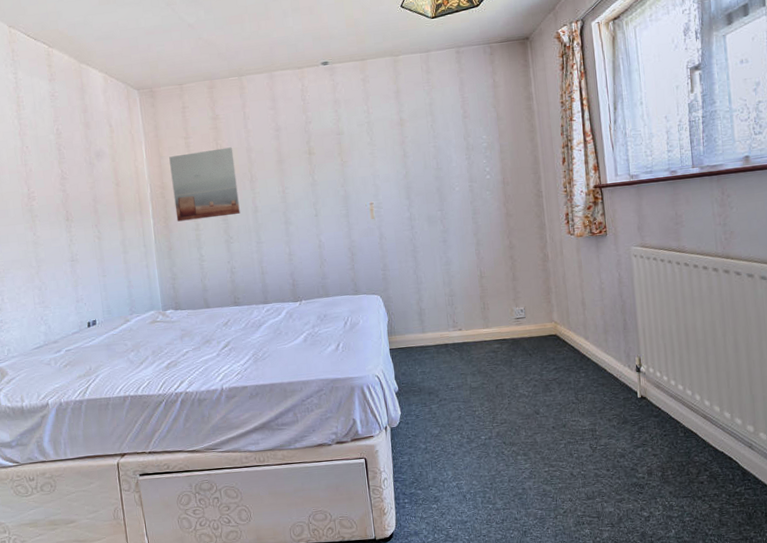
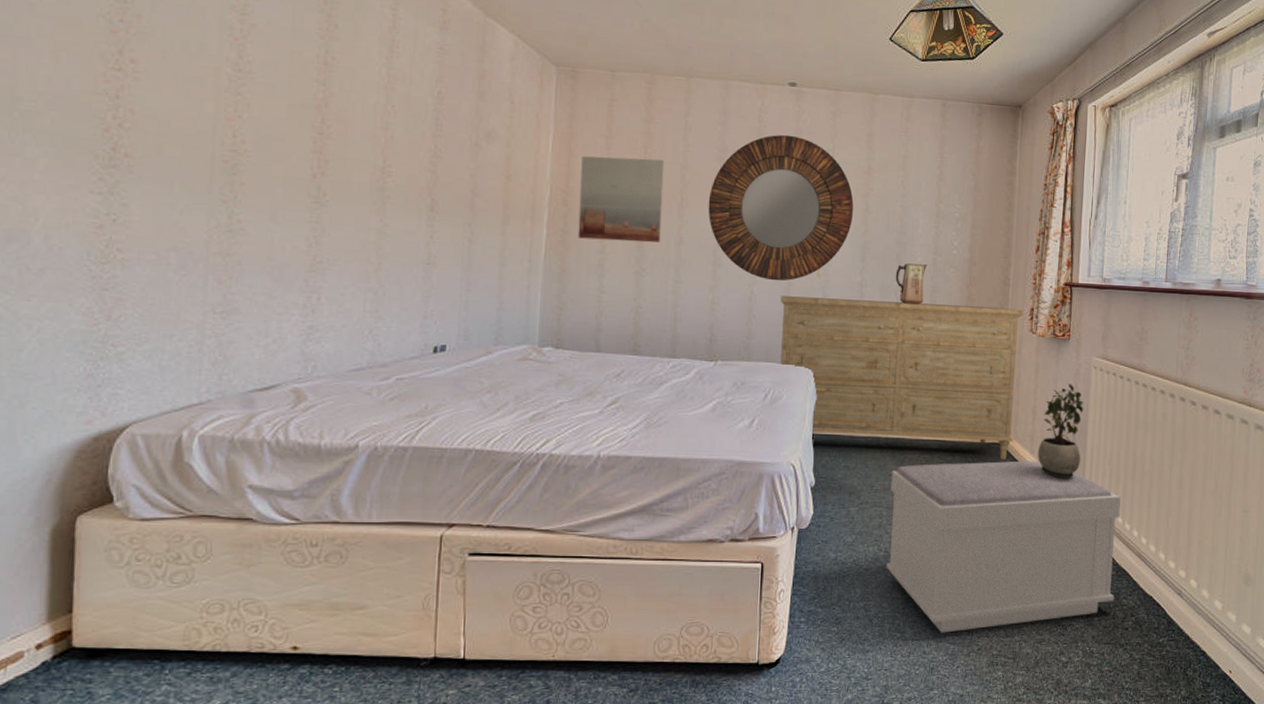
home mirror: none [272,106,394,229] -> present [708,134,854,281]
dresser: none [344,216,569,349] -> present [780,296,1024,460]
vase: none [438,192,467,229] -> present [895,263,928,305]
bench: none [462,345,686,501] -> present [886,461,1121,633]
potted plant: none [592,274,635,358] -> present [1038,384,1083,479]

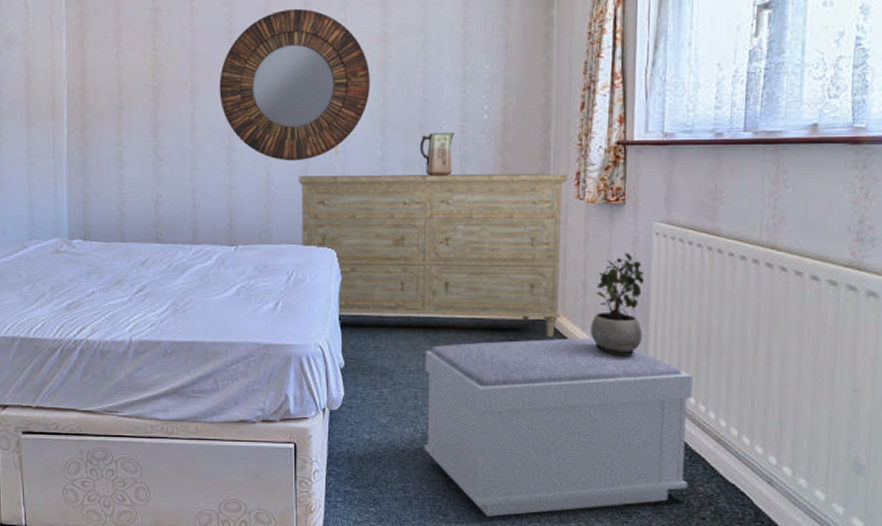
wall art: present [577,156,665,243] -> none [94,48,174,133]

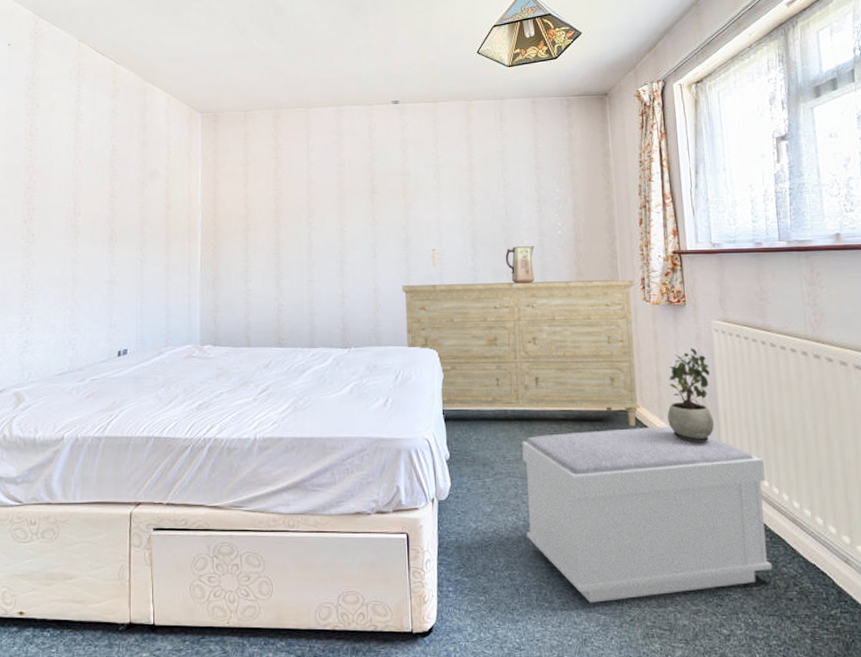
home mirror: present [219,8,370,161] -> none [332,145,460,273]

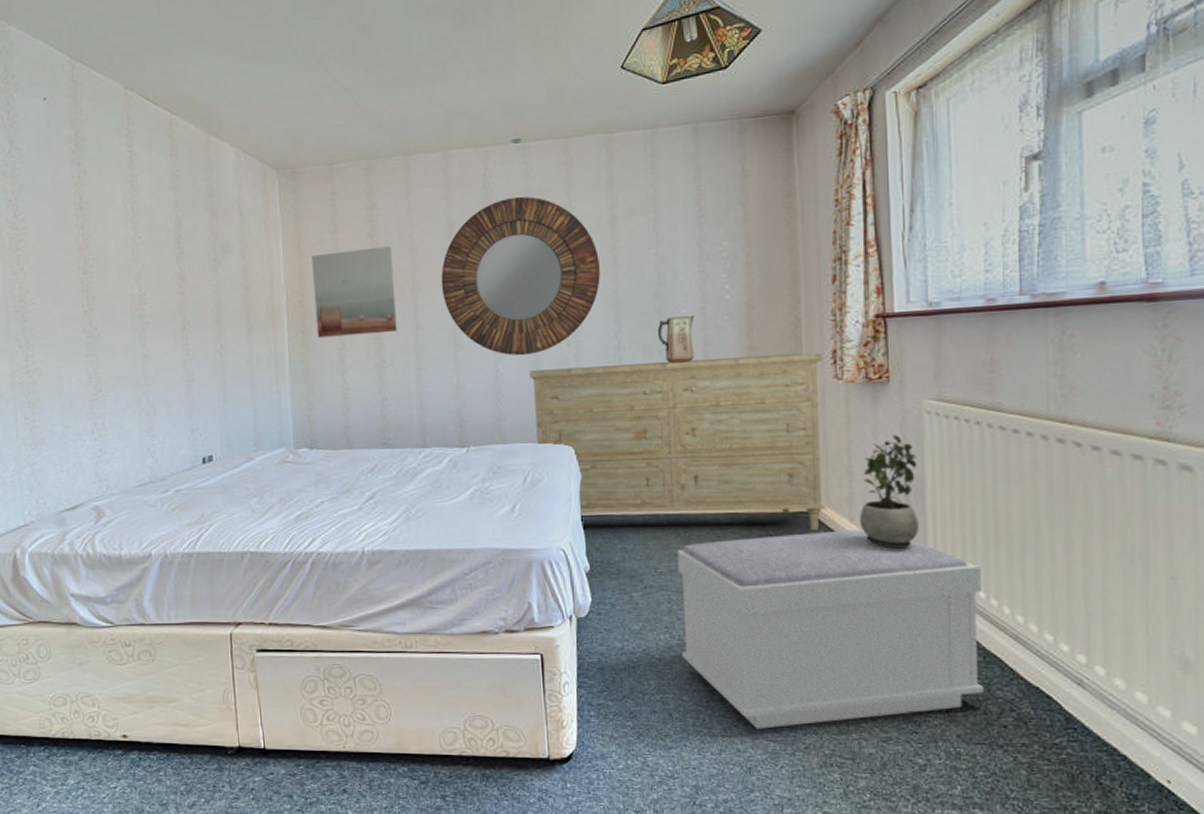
wall art: none [225,178,294,251] -> present [311,246,397,338]
home mirror: none [332,145,460,273] -> present [441,196,600,356]

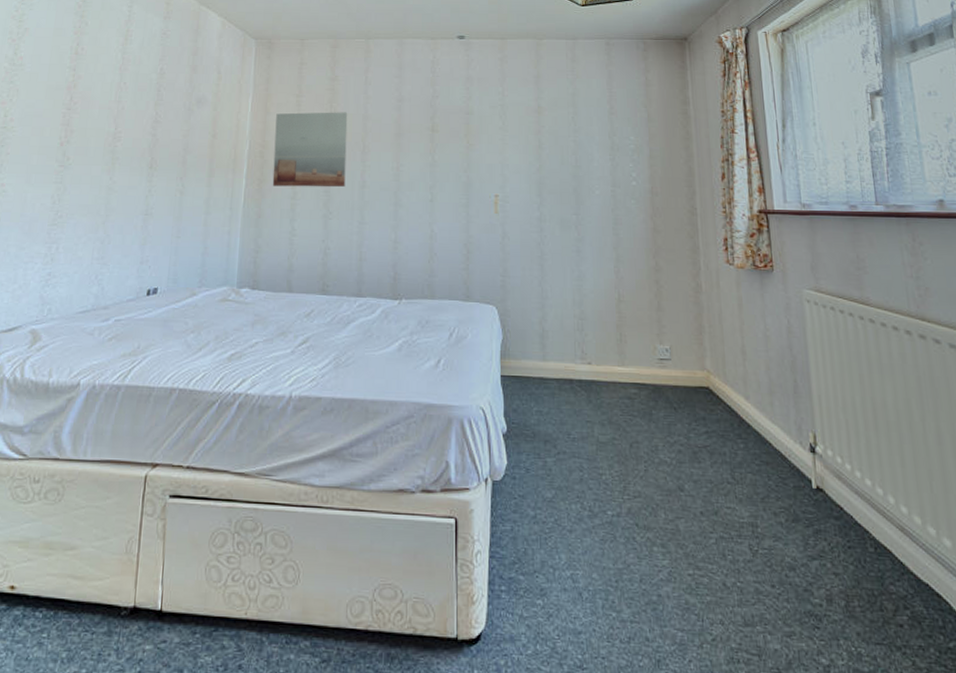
home mirror: present [441,196,600,356] -> none [388,82,526,219]
dresser: present [529,353,827,531] -> none [460,233,725,407]
vase: present [657,316,695,363] -> none [574,197,607,238]
bench: present [677,529,984,729] -> none [589,407,879,616]
potted plant: present [860,435,920,549] -> none [754,320,808,430]

